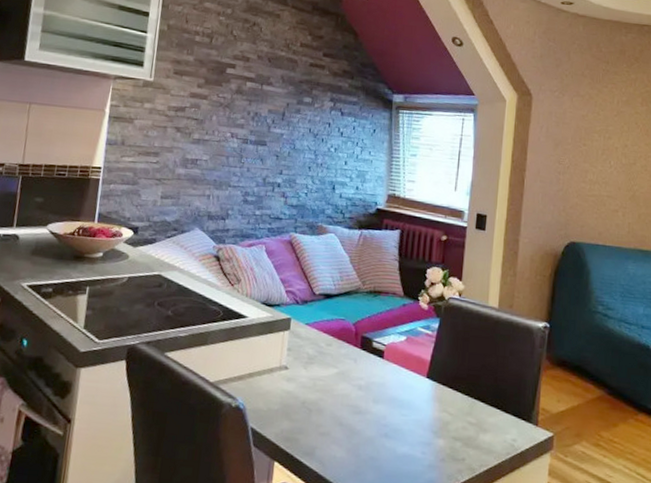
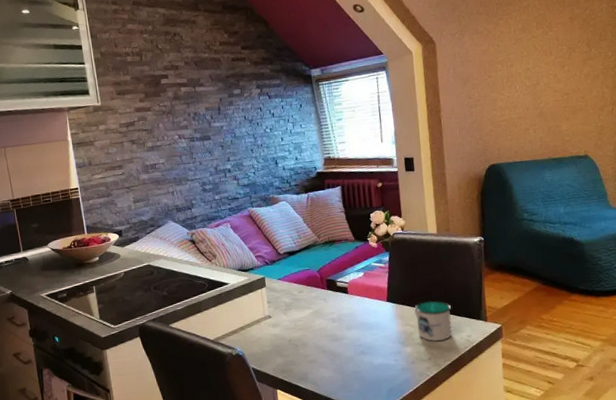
mug: none [455,386,500,440] -> present [414,300,452,342]

